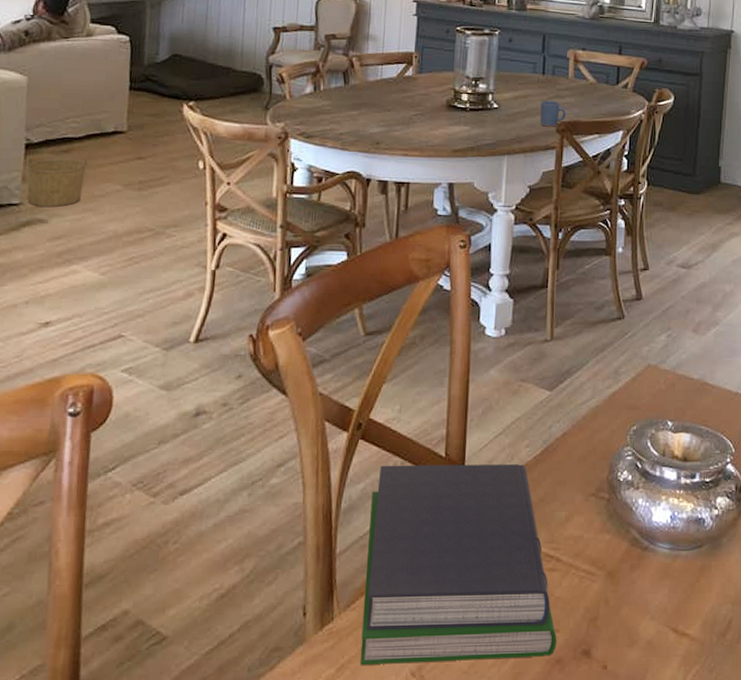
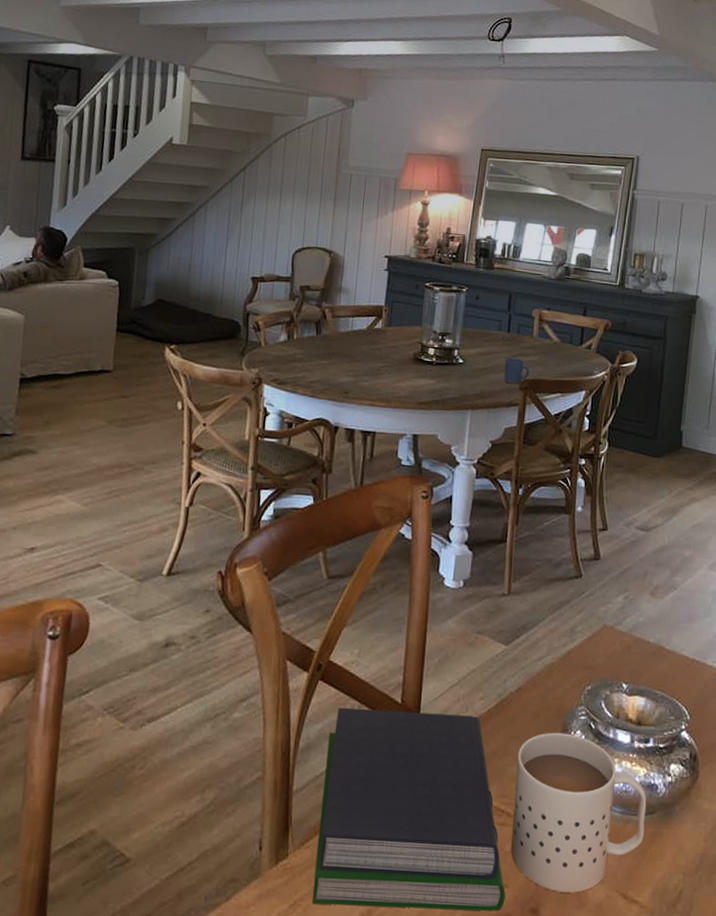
basket: present [25,157,88,208] -> none [19,391,76,439]
mug: none [561,474,695,632] -> present [511,732,647,893]

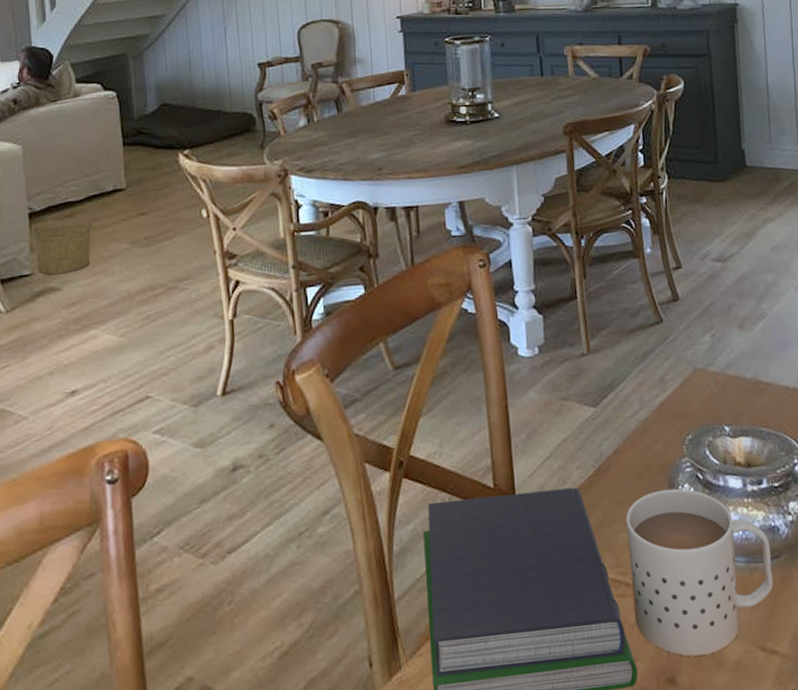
basket: none [19,391,76,439] -> present [31,221,92,275]
mug: present [504,357,530,384] -> none [542,102,572,131]

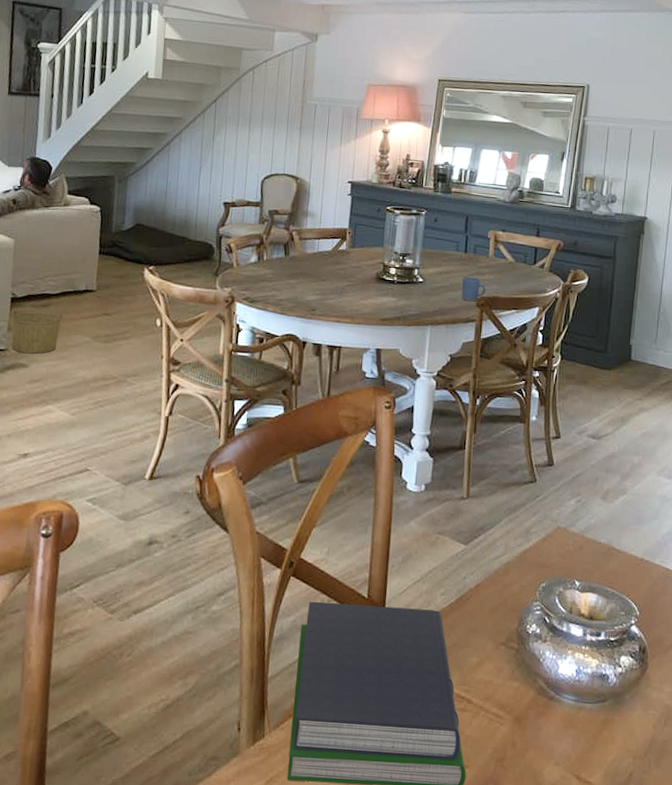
mug: none [542,102,572,131] -> present [462,276,486,302]
mug: present [625,488,773,657] -> none [471,625,599,774]

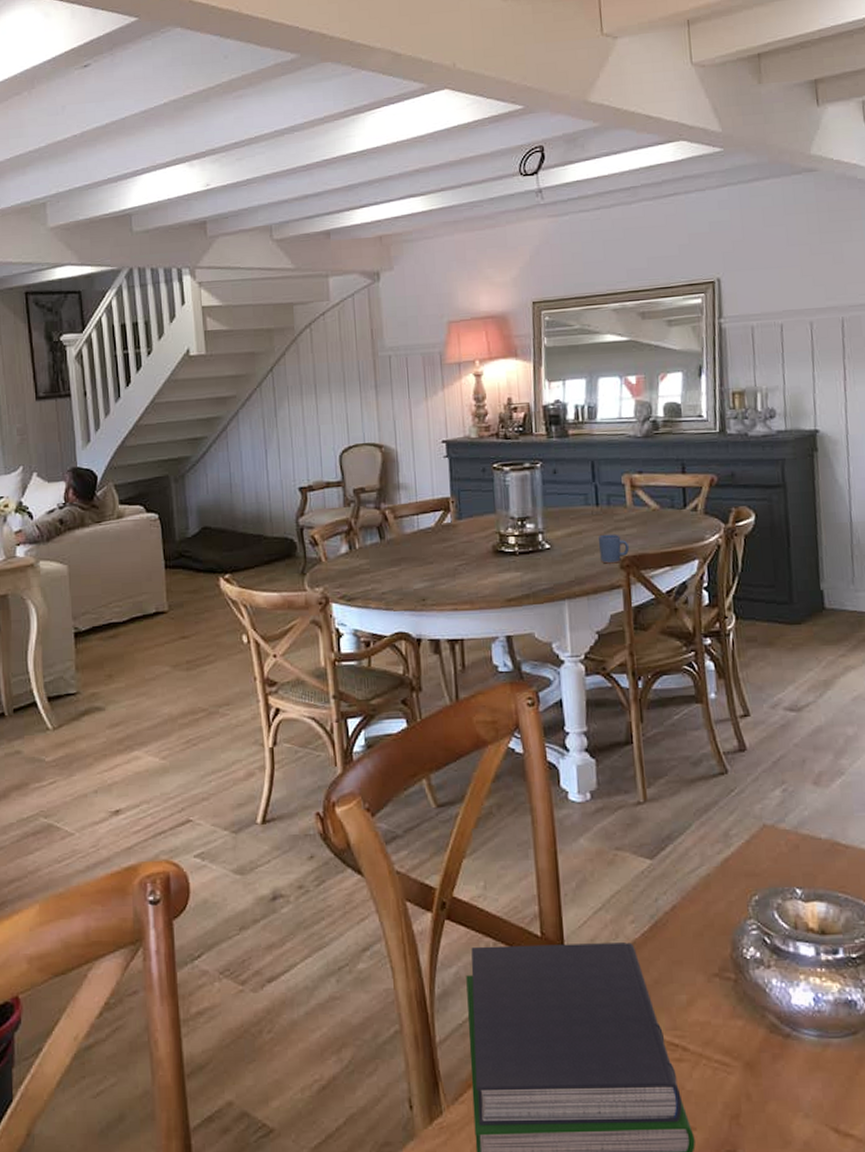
basket: present [10,309,63,354] -> none [76,643,135,695]

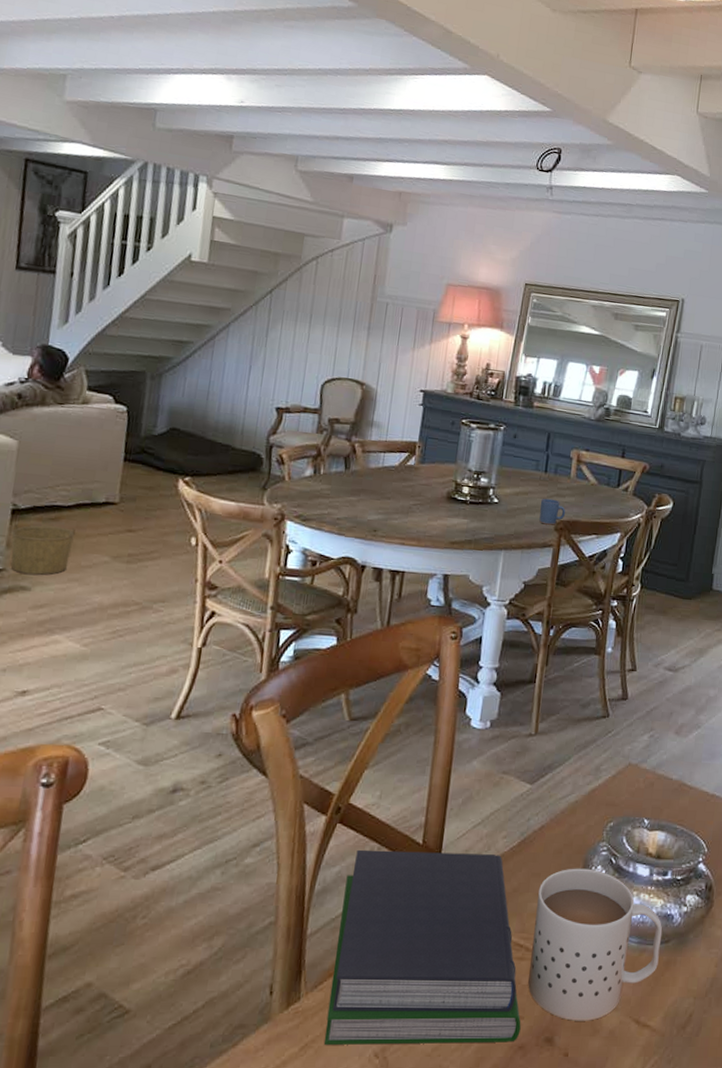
basket: none [76,643,135,695] -> present [10,523,76,575]
mug: none [683,951,849,1131] -> present [528,868,663,1021]

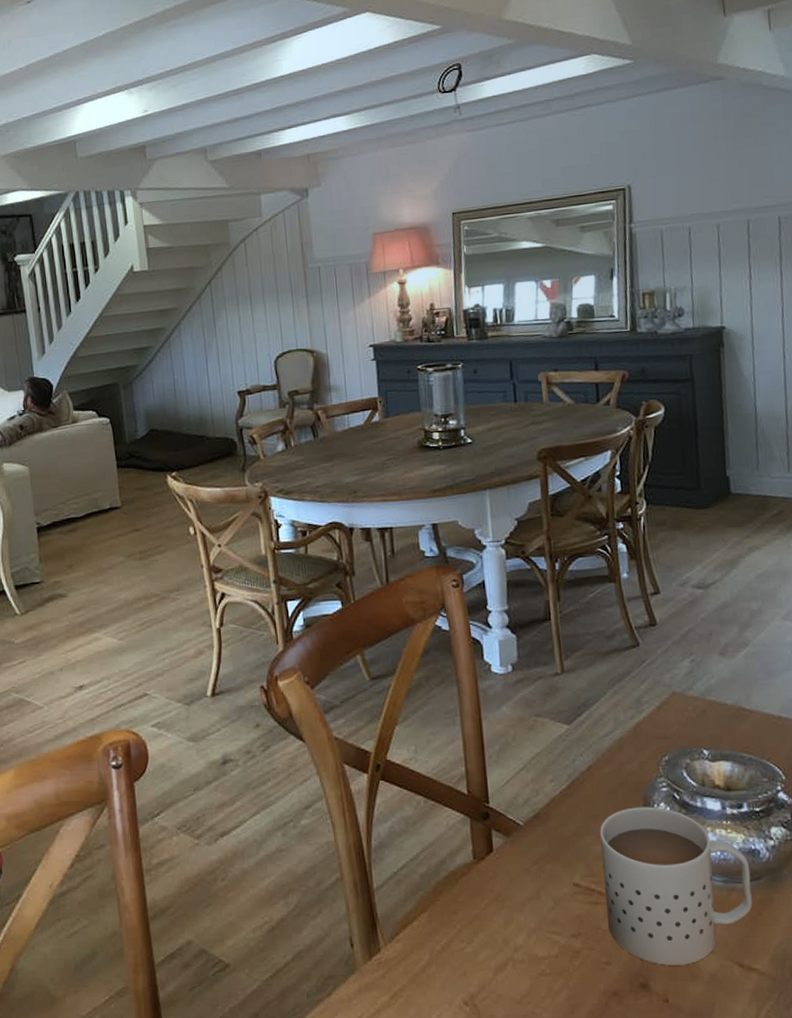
basket: present [10,523,76,575] -> none [39,536,92,583]
book: present [325,849,521,1045] -> none [400,799,611,993]
mug: present [539,498,566,525] -> none [516,428,546,456]

